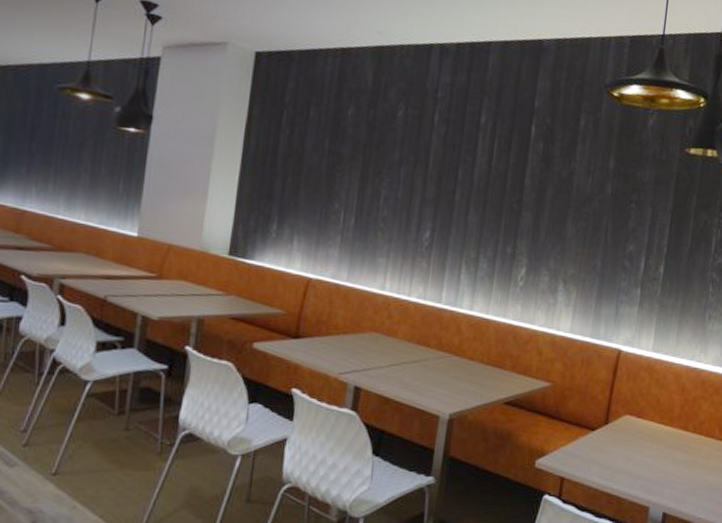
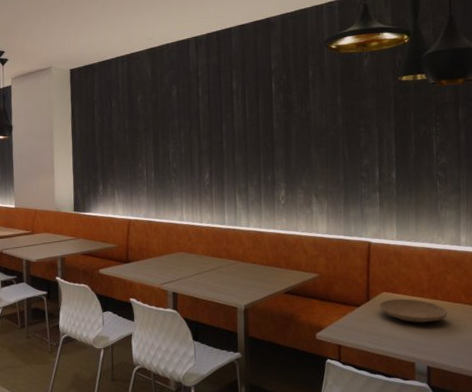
plate: none [618,425,696,459] -> present [379,298,447,324]

